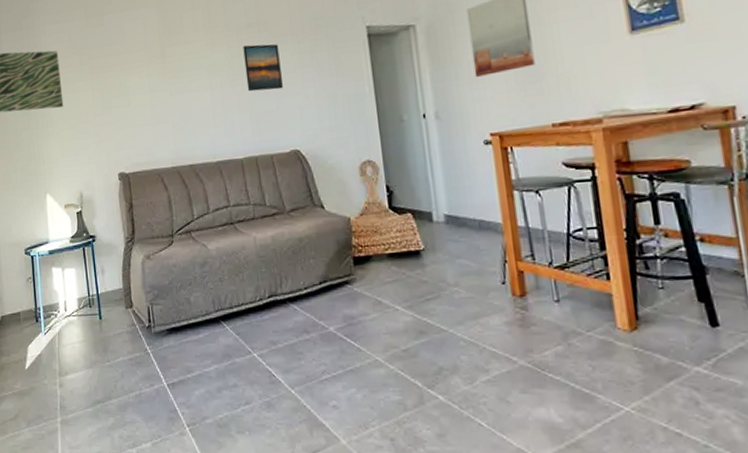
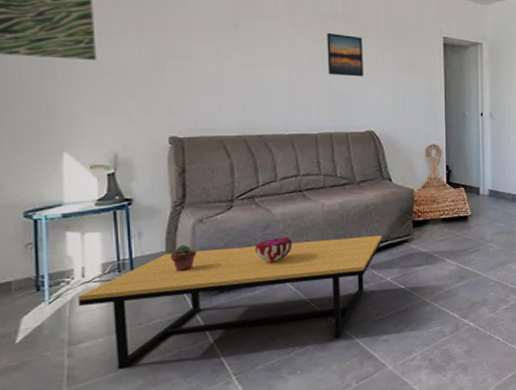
coffee table: none [63,275,321,405] -> present [78,236,383,370]
potted succulent: none [126,282,147,310] -> present [170,245,196,272]
decorative bowl: none [195,276,230,304] -> present [255,238,293,263]

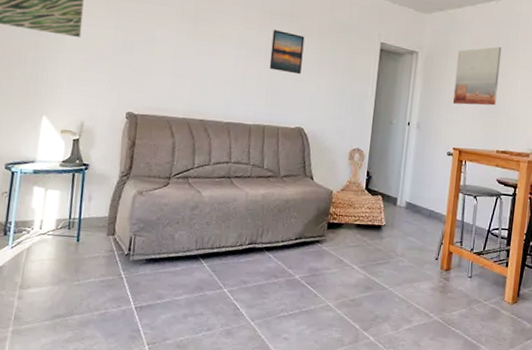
coffee table: present [78,236,383,370] -> none [33,218,297,327]
potted succulent: present [170,245,196,272] -> none [111,213,133,238]
decorative bowl: present [255,238,293,263] -> none [182,219,216,243]

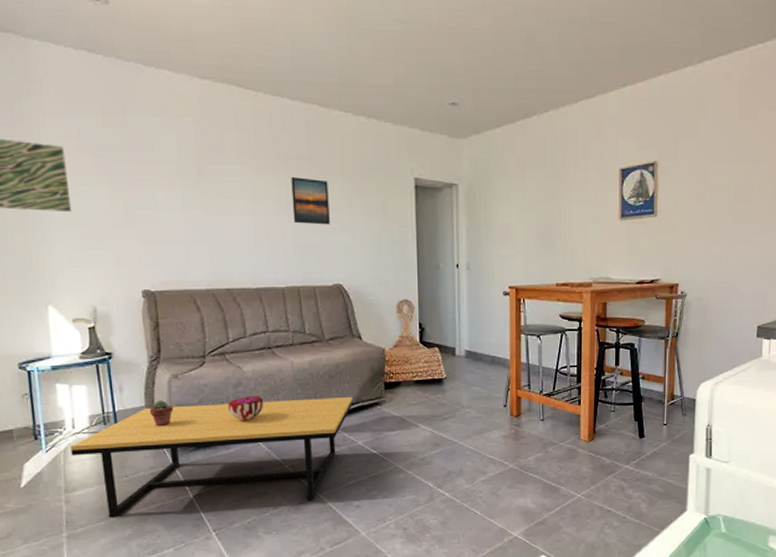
coffee table: none [33,218,297,327] -> present [70,397,354,518]
potted succulent: none [111,213,133,238] -> present [149,400,173,427]
decorative bowl: none [182,219,216,243] -> present [228,396,264,421]
wall art: present [452,46,502,106] -> none [502,167,550,238]

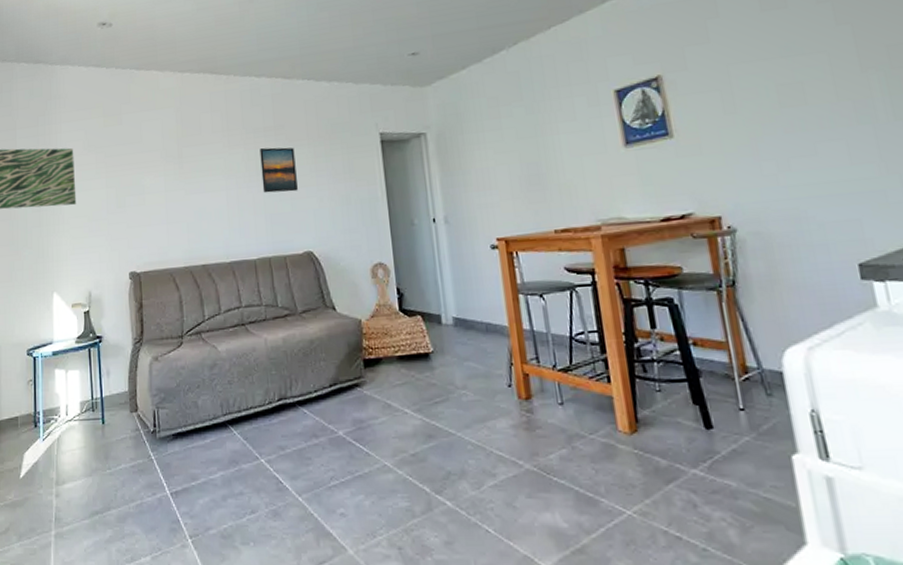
coffee table: present [70,397,354,518] -> none [63,378,331,516]
potted succulent: present [149,400,173,427] -> none [132,385,153,414]
decorative bowl: present [228,396,264,421] -> none [204,378,239,407]

